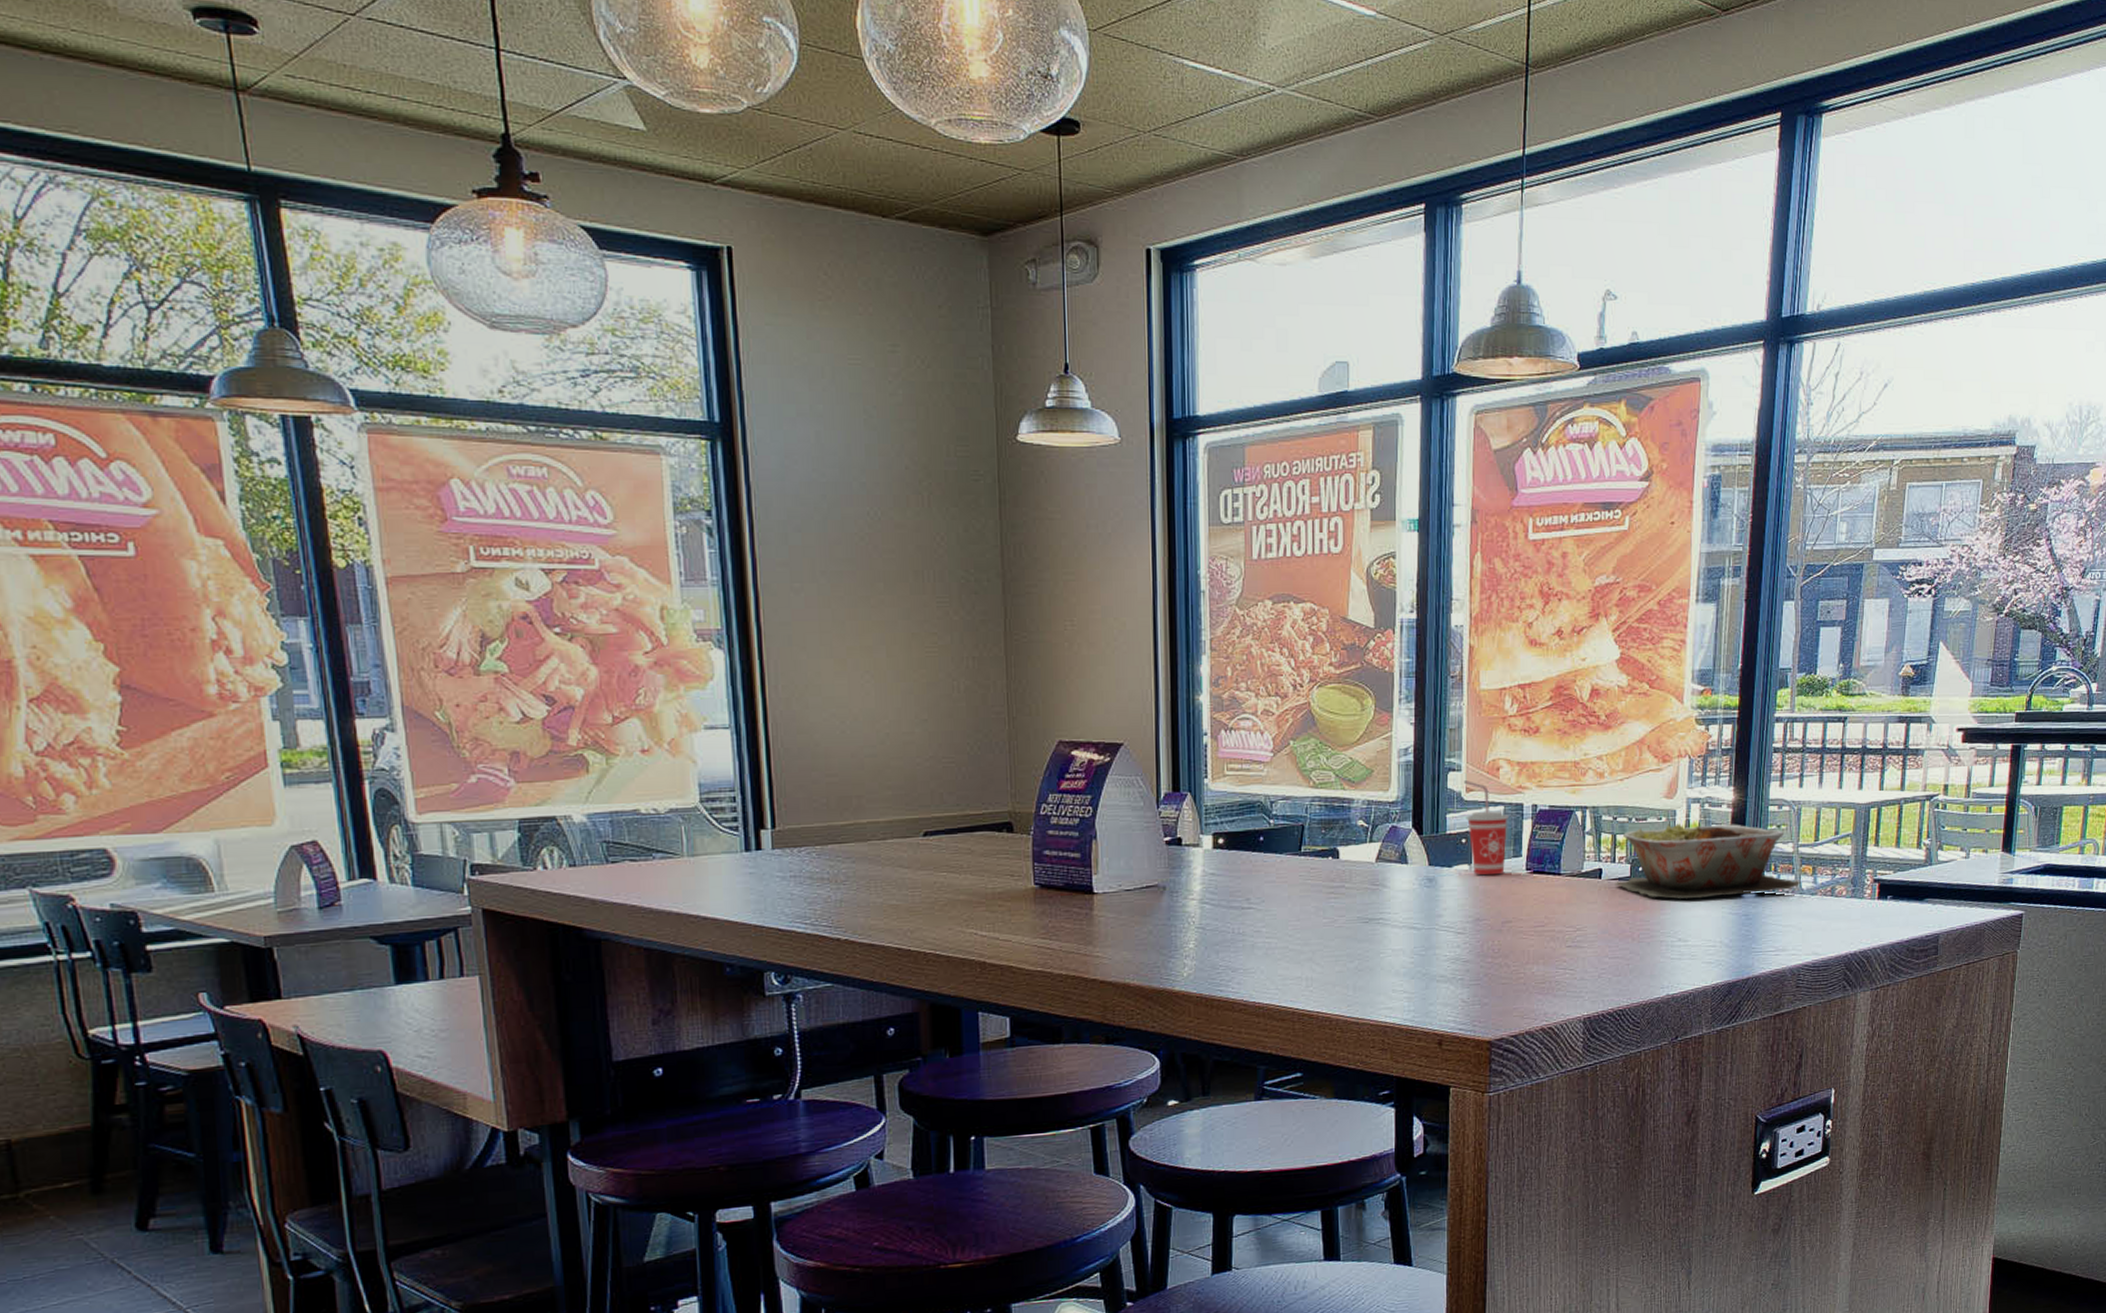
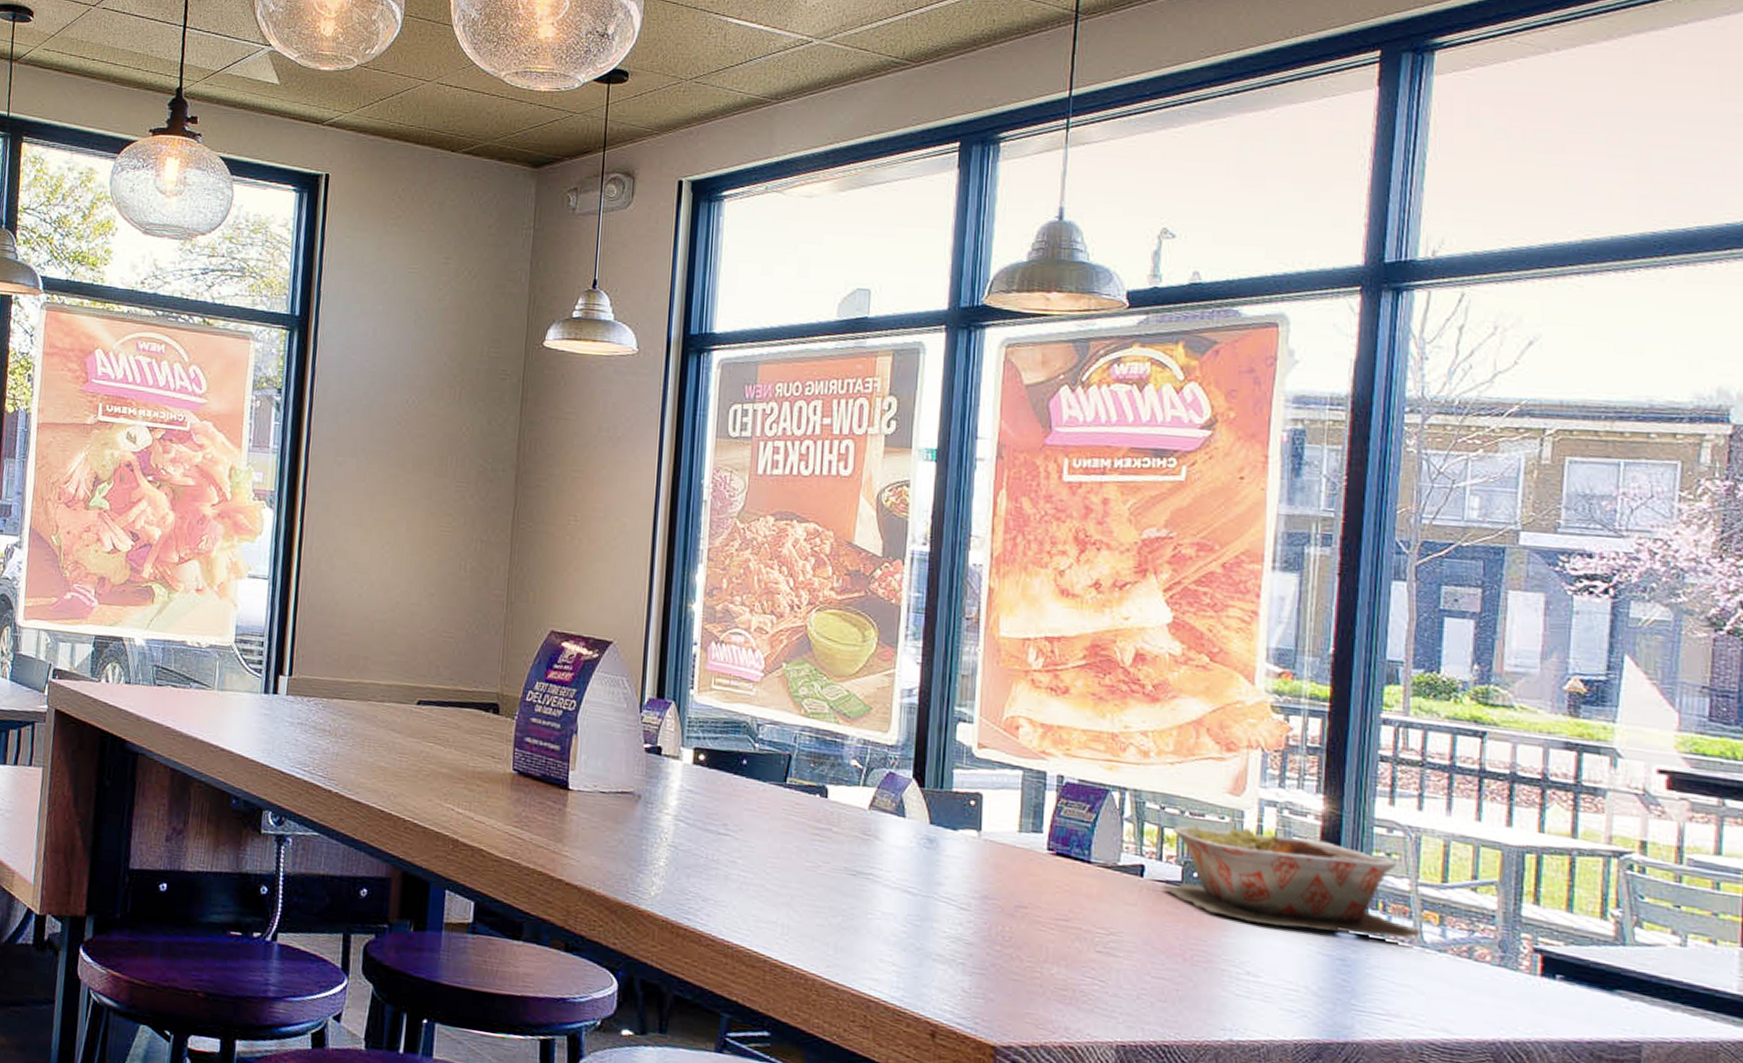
beverage cup: present [1464,781,1508,876] -> none [976,735,1028,849]

